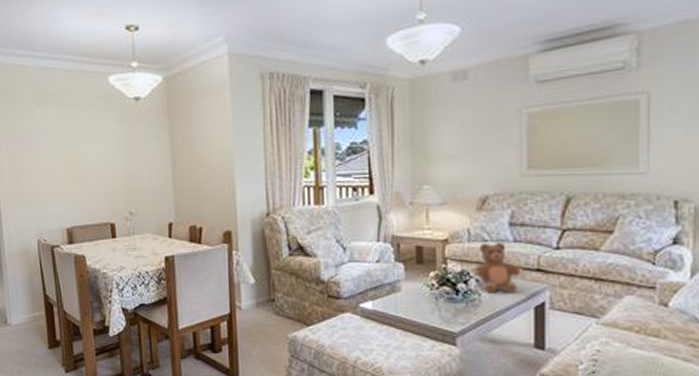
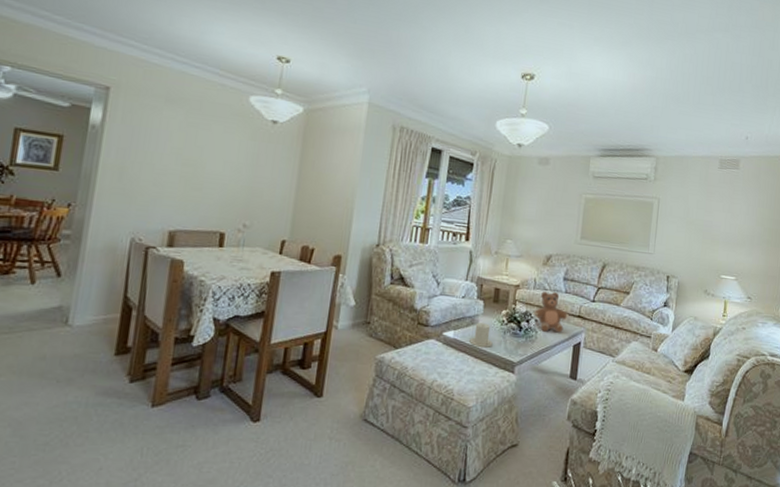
candle: none [393,289,423,317] -> present [469,323,493,347]

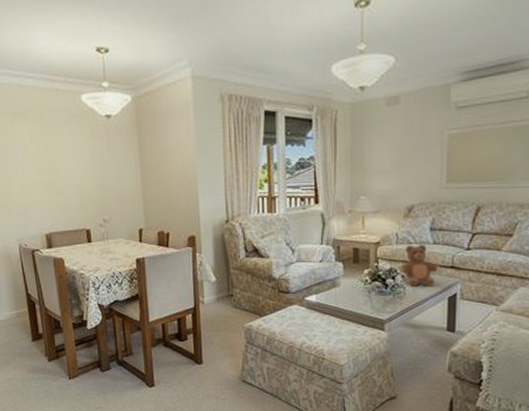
candle: present [469,323,493,347] -> none [333,284,358,308]

